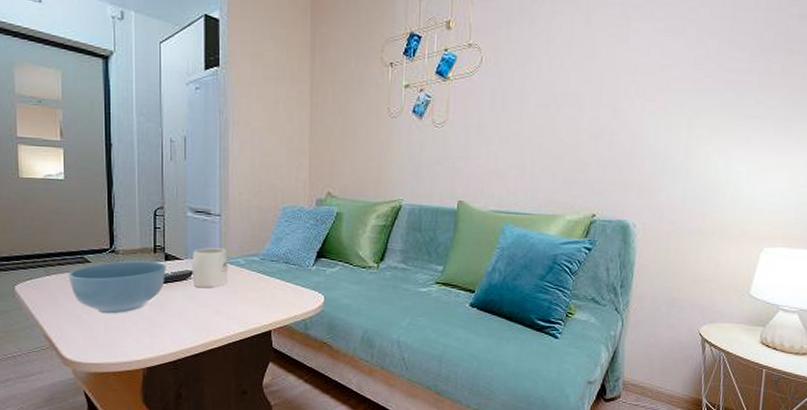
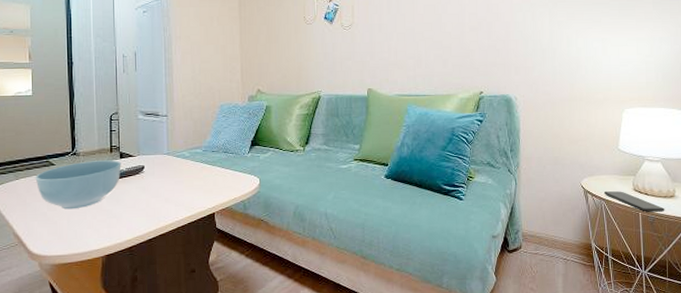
mug: present [192,247,228,288] -> none [143,144,175,180]
smartphone: none [724,341,795,370] -> present [603,190,665,212]

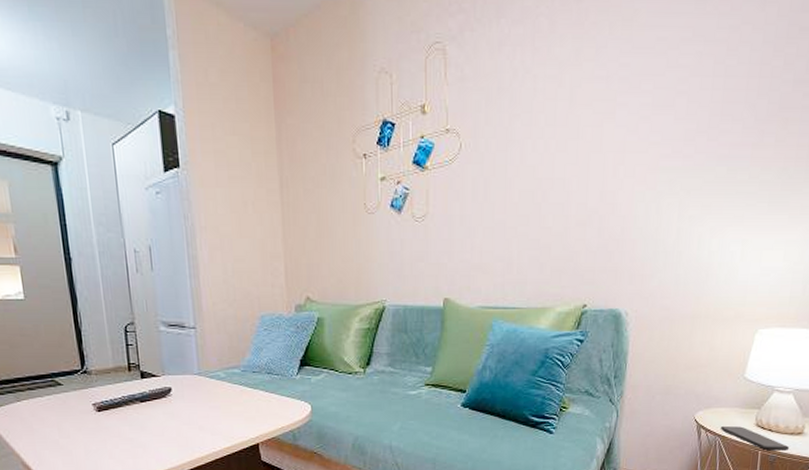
bowl: present [35,160,121,210] -> none [39,380,144,437]

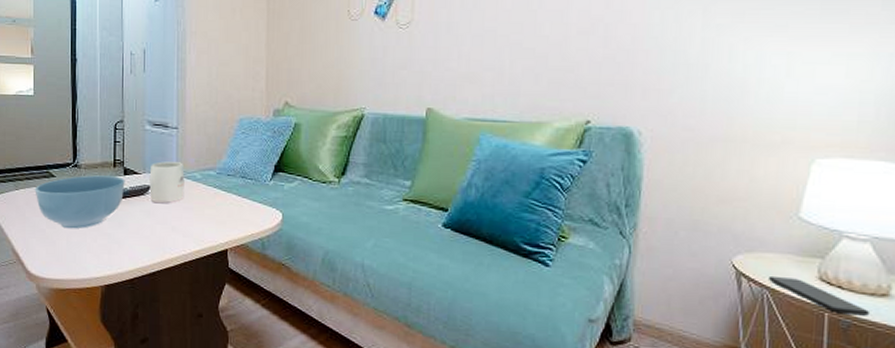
bowl: none [39,380,144,437] -> present [35,175,125,229]
mug: none [169,362,209,405] -> present [149,161,185,204]

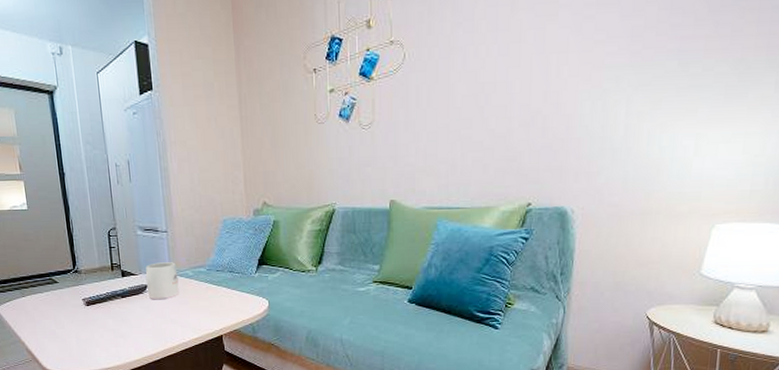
bowl: present [35,175,125,229] -> none [40,278,124,328]
smartphone: present [767,275,871,316] -> none [674,322,753,349]

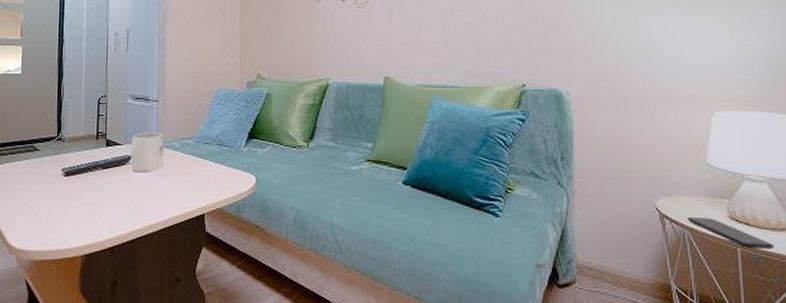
smartphone: none [674,322,753,349] -> present [687,216,775,249]

